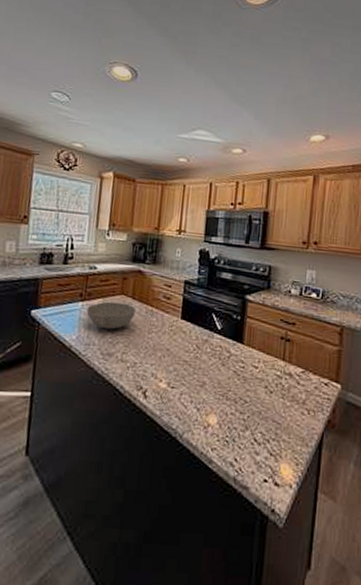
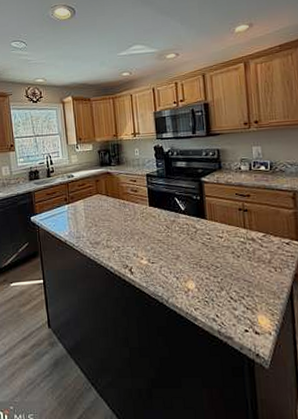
bowl: present [86,301,135,330] -> none [72,200,111,224]

